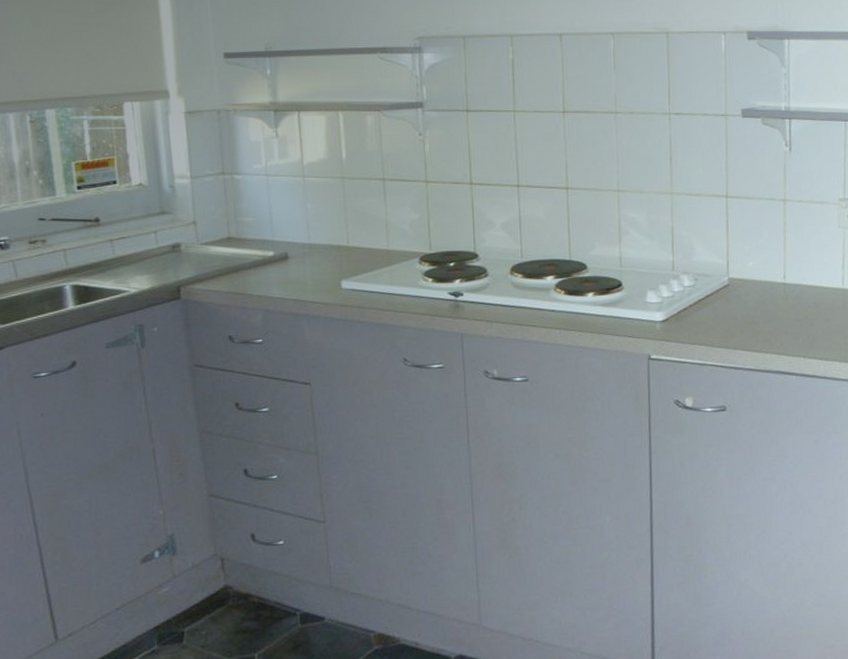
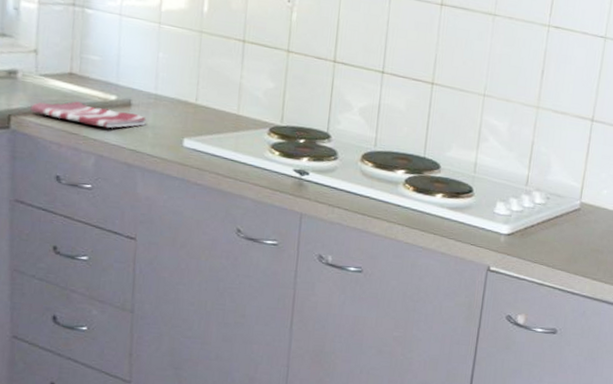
dish towel: none [197,262,304,284] -> present [30,101,146,129]

